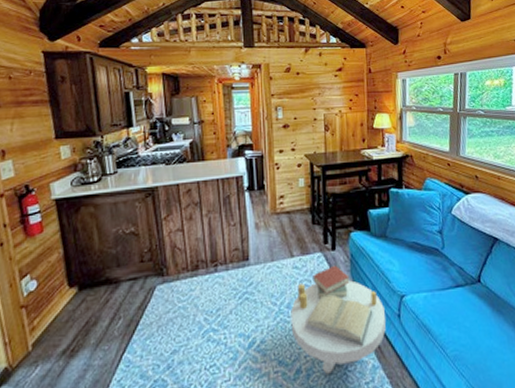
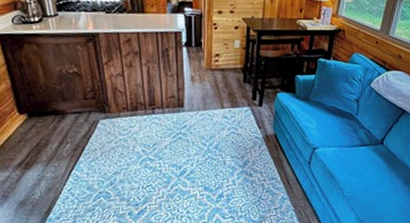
side table: present [291,265,386,374] -> none [217,118,298,200]

